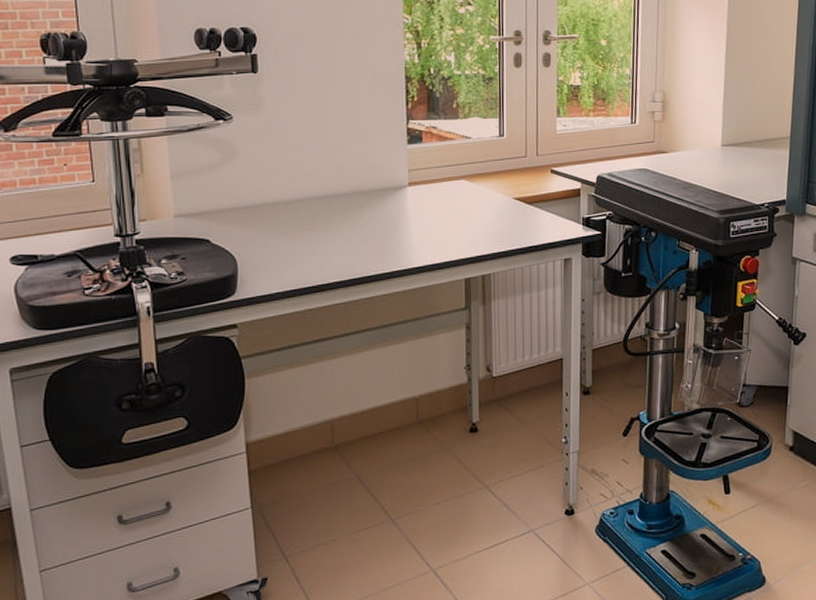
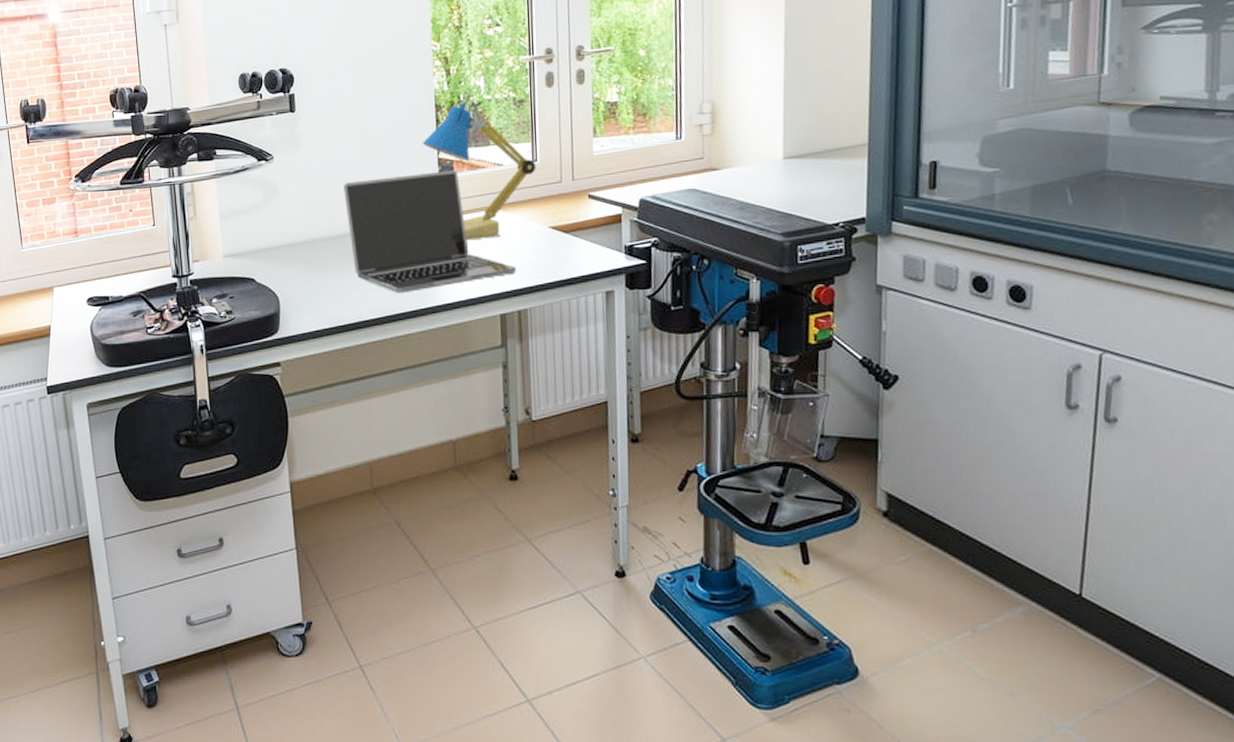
laptop: none [309,140,482,258] -> present [344,170,517,294]
desk lamp: none [391,76,503,209] -> present [422,103,536,241]

